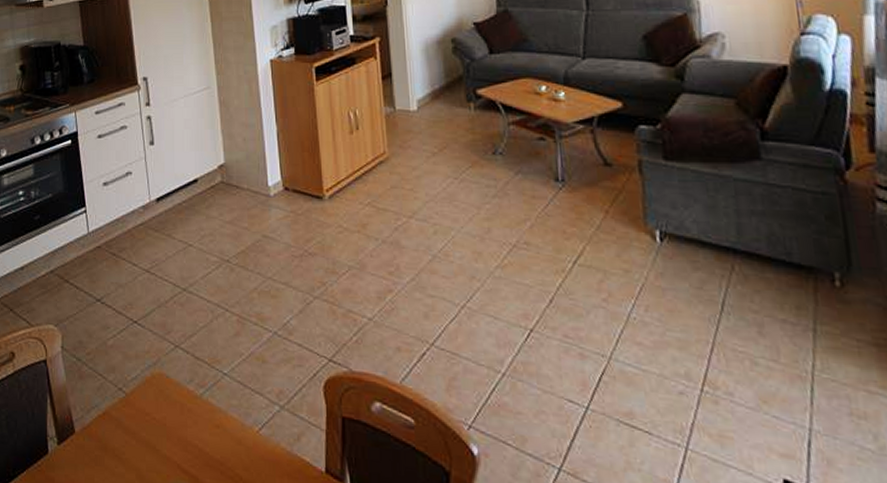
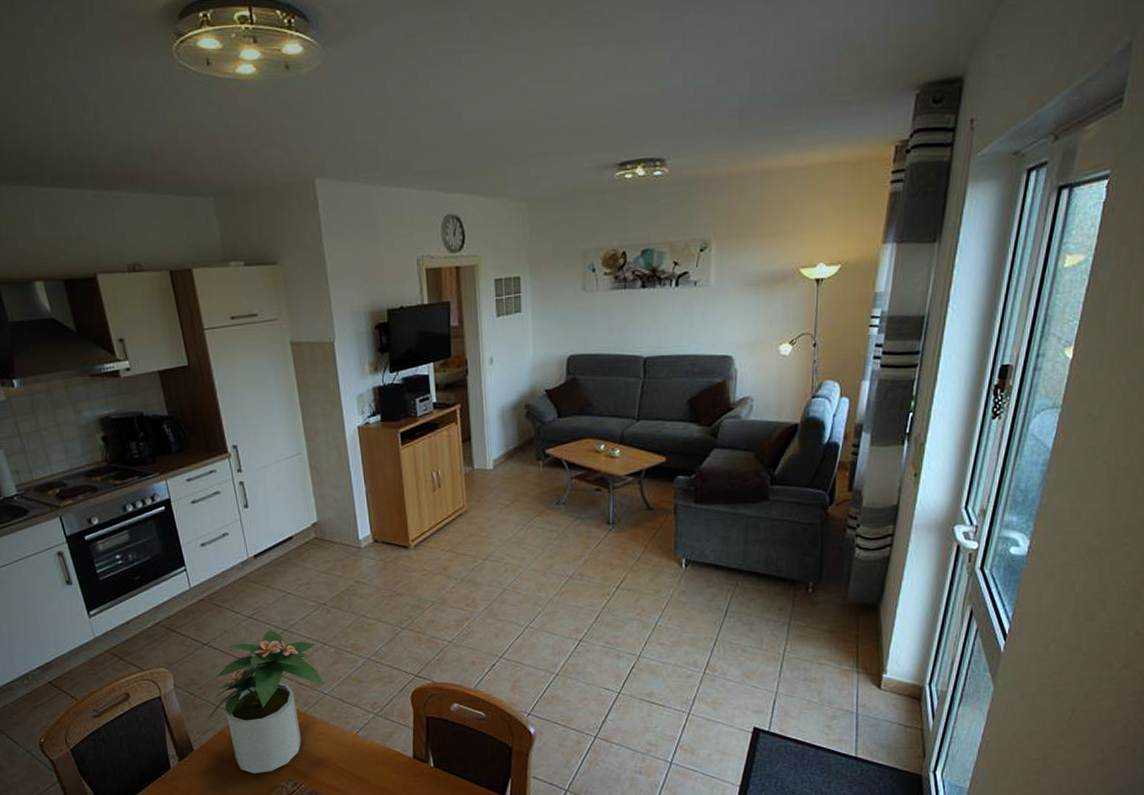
potted plant: none [91,286,224,472] -> present [206,629,324,773]

